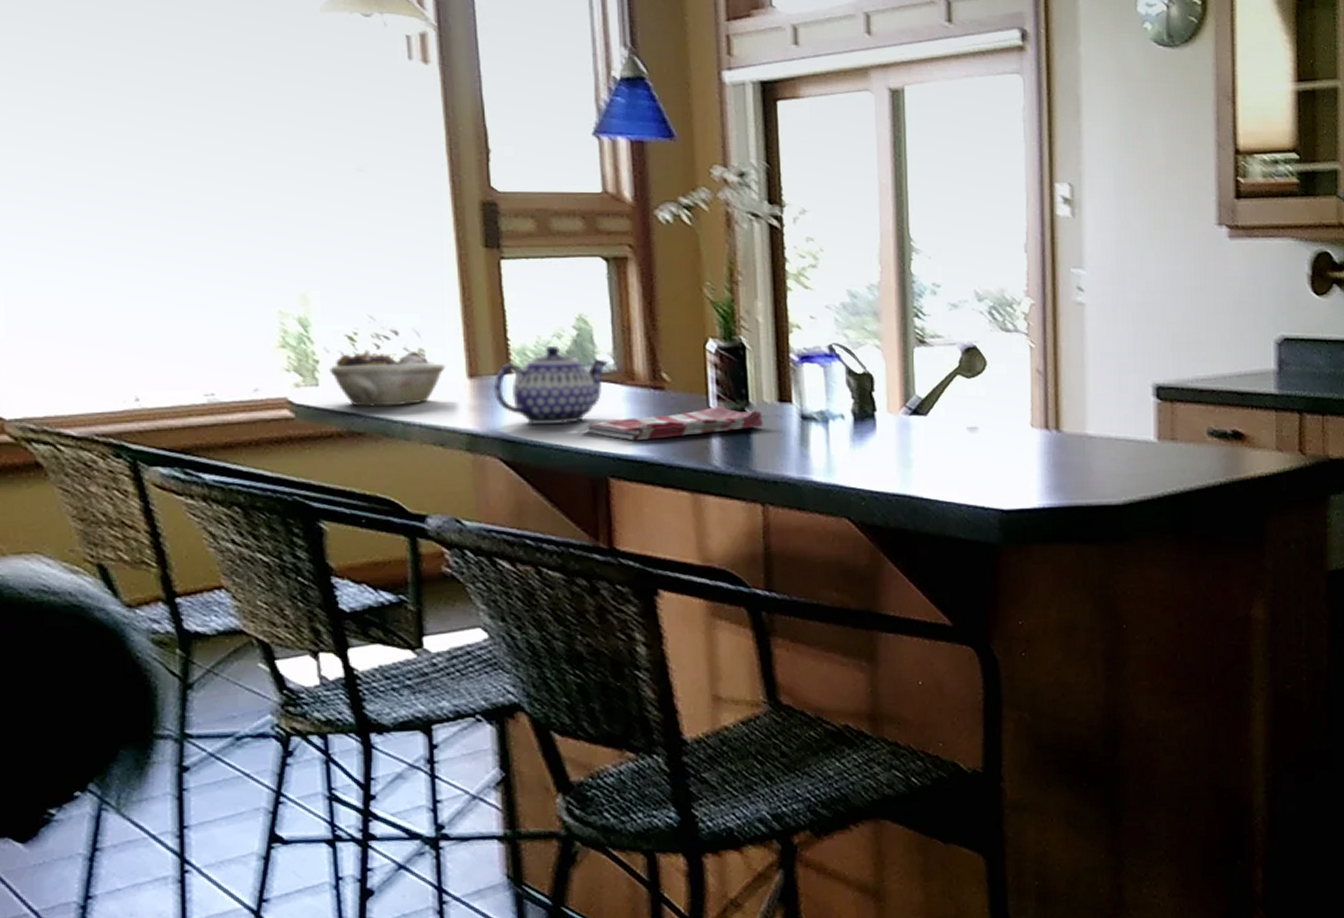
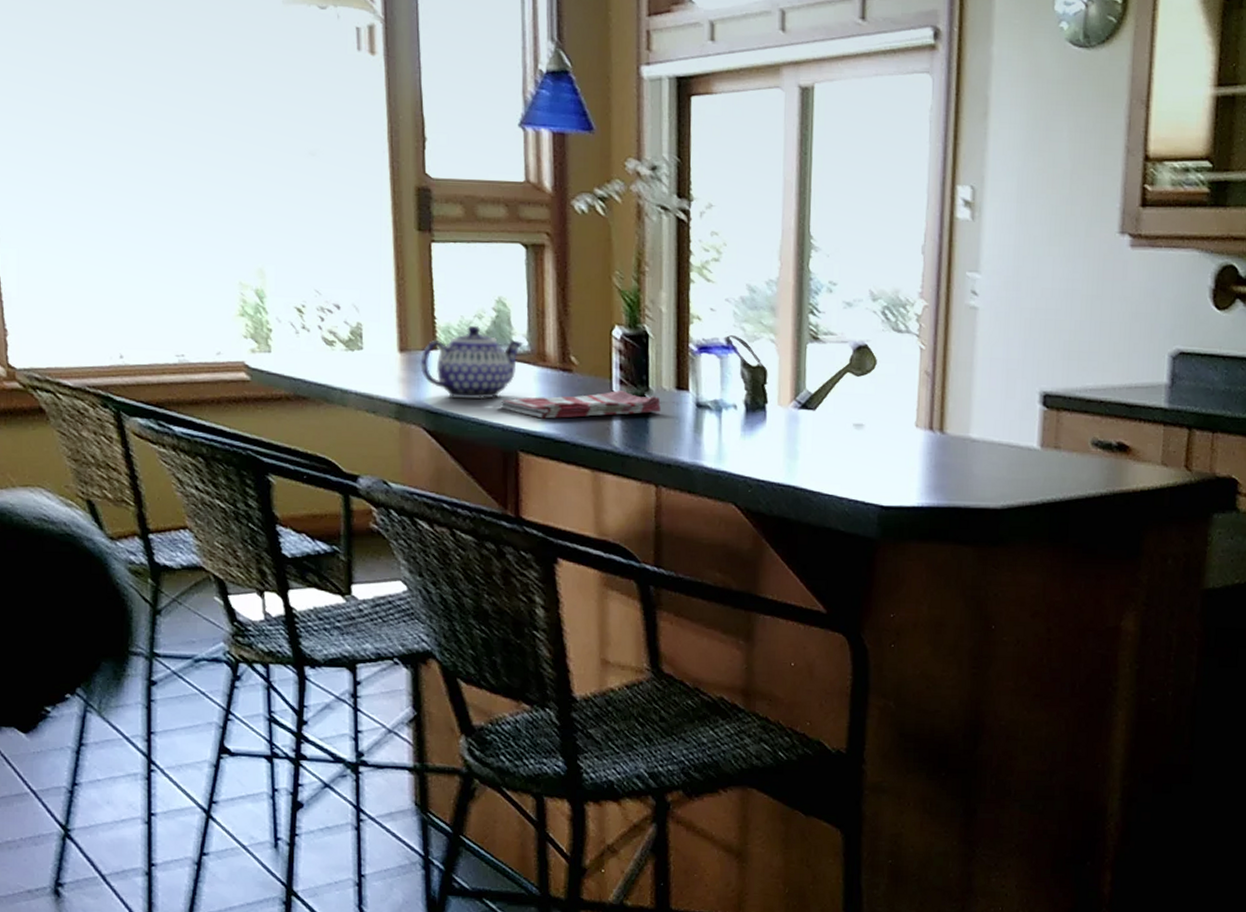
succulent planter: present [330,349,446,407] -> none [281,321,380,375]

